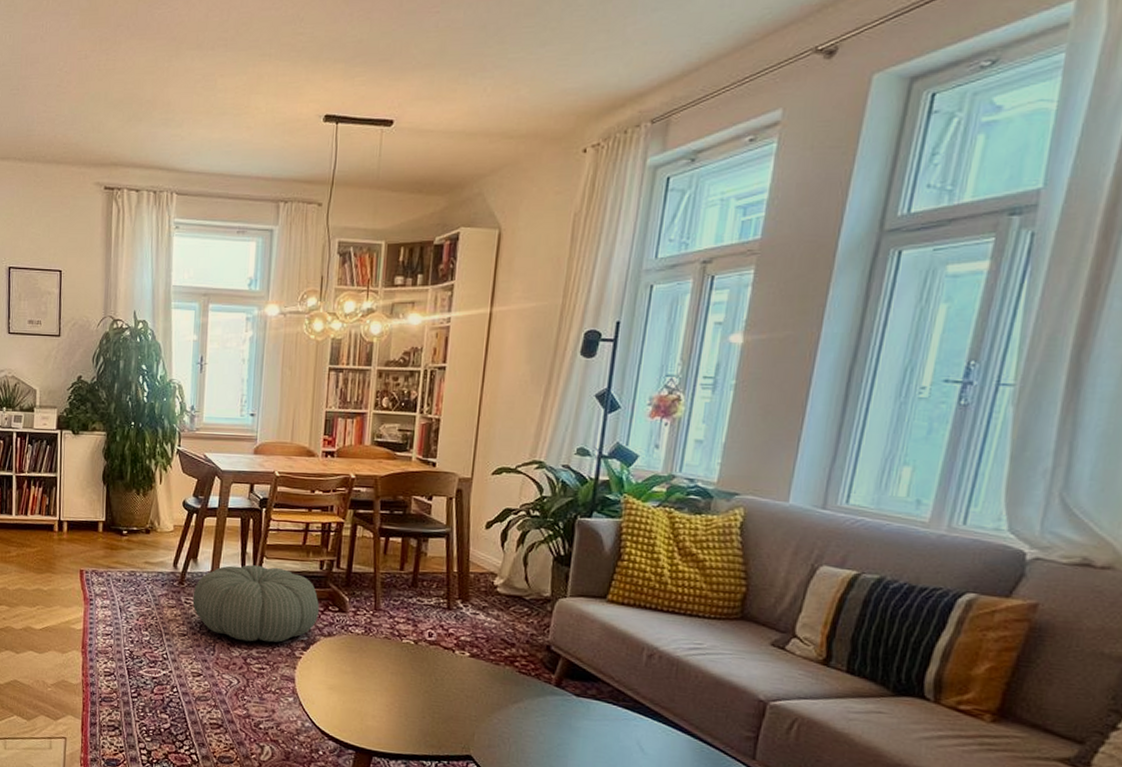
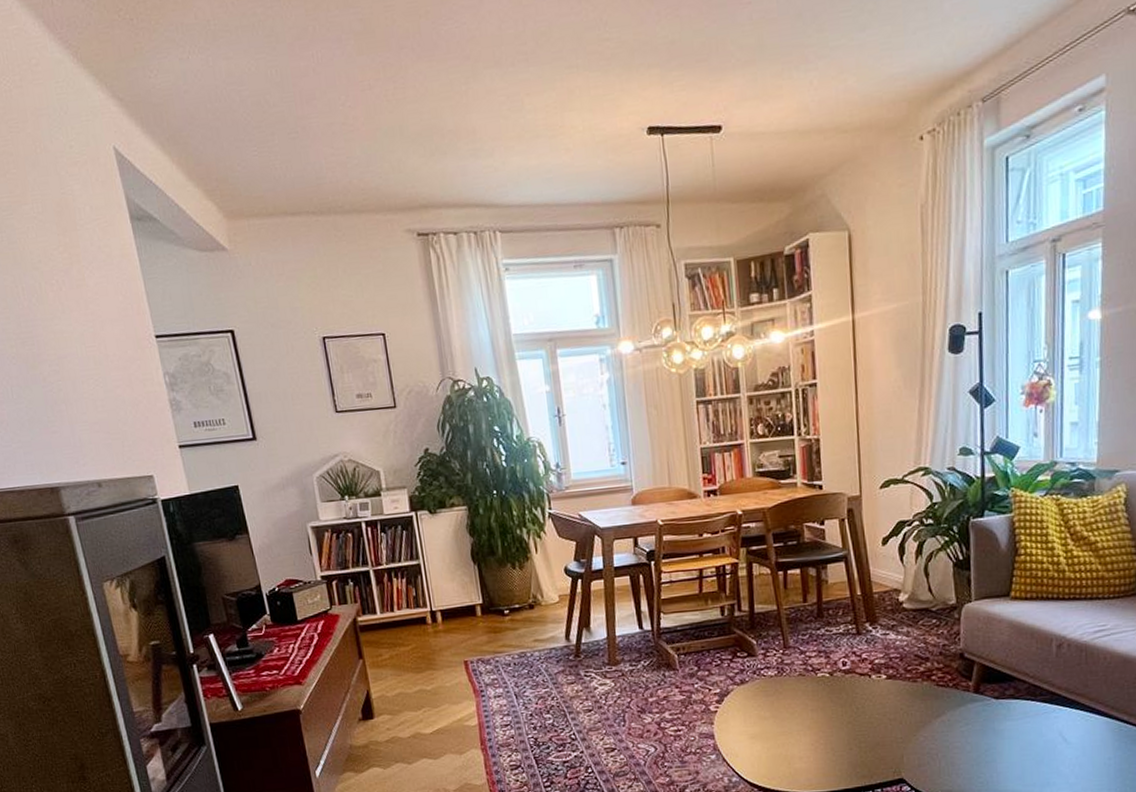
pouf: present [192,564,320,643] -> none [592,622,728,706]

